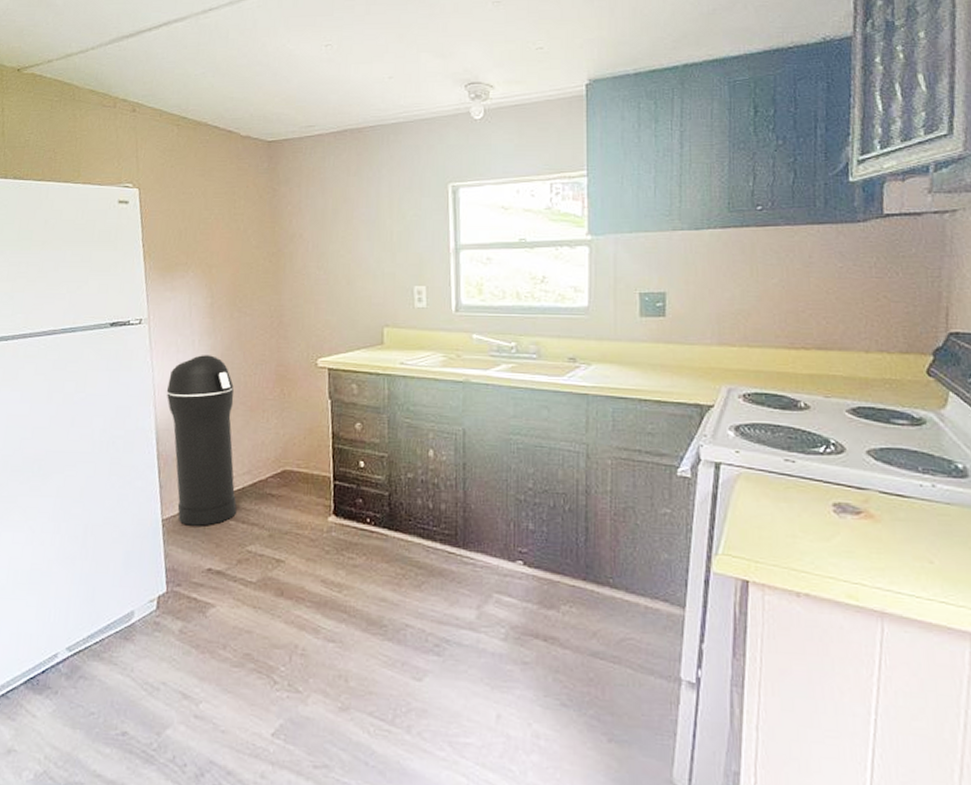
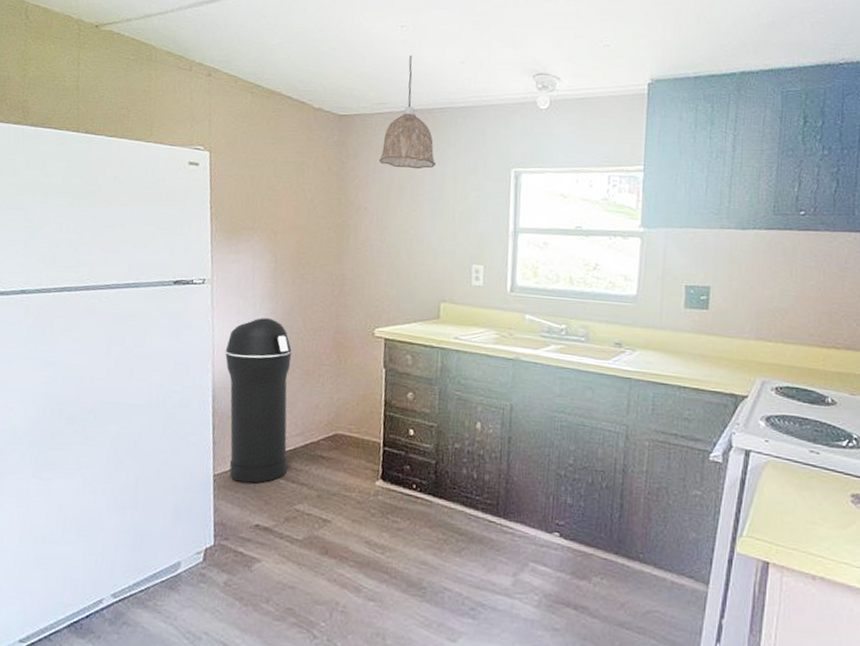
pendant lamp: none [311,75,371,191] -> present [379,56,437,169]

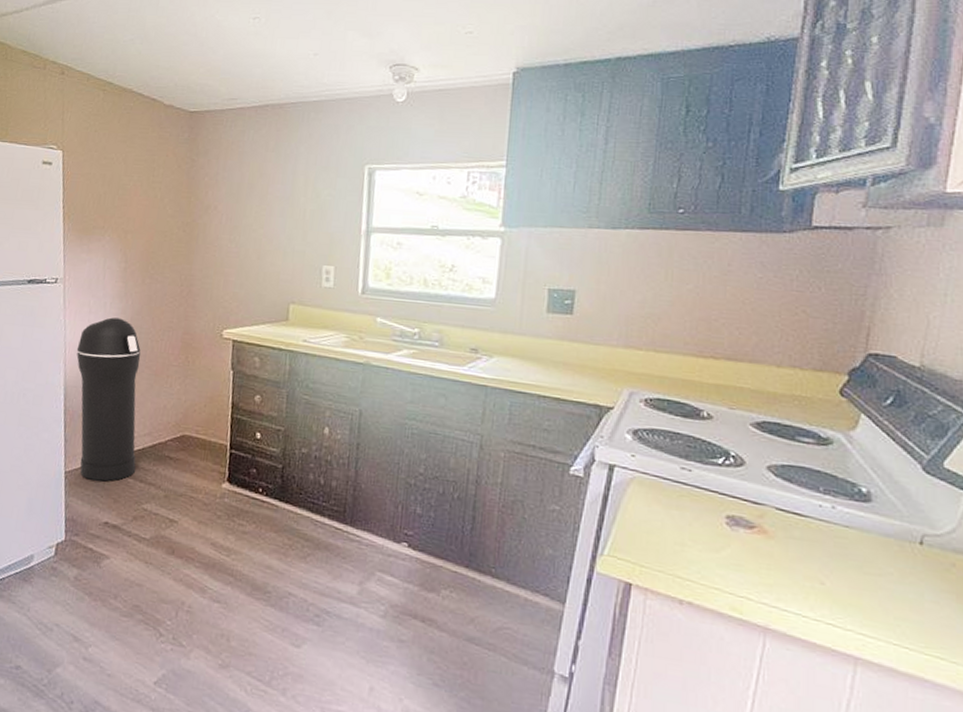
pendant lamp: present [379,56,437,169] -> none [229,48,288,167]

